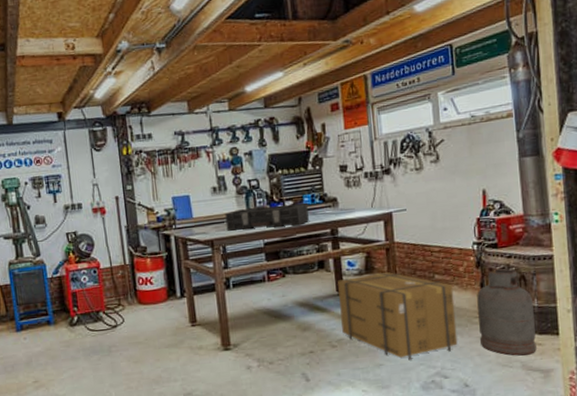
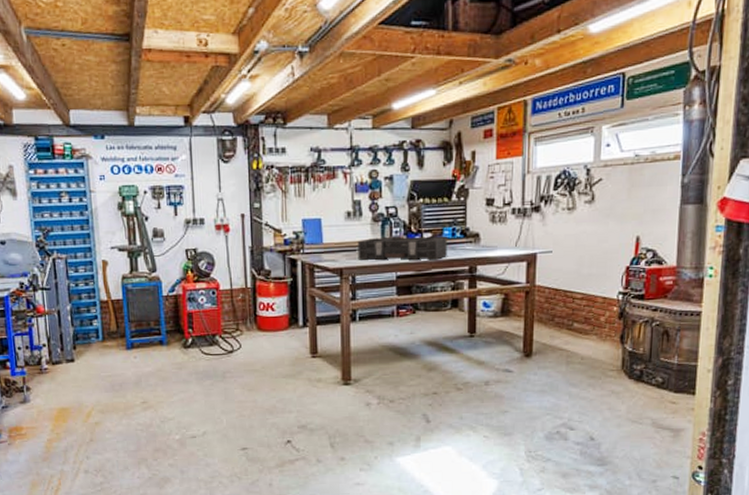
cardboard box: present [338,272,458,361] -> none [470,317,591,409]
gas cylinder: present [477,268,537,356] -> none [612,321,673,413]

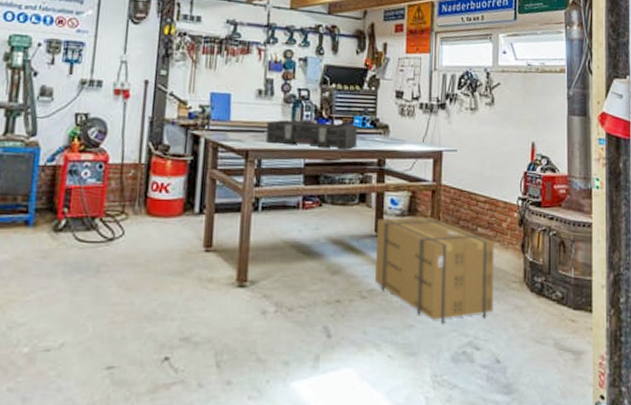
cardboard box: none [470,317,591,409] -> present [375,217,495,324]

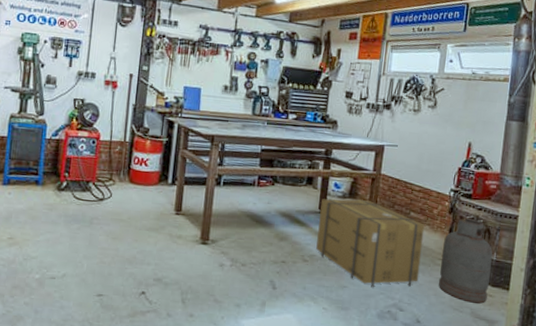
tool box: present [265,119,357,150] -> none [229,111,309,140]
gas cylinder: none [516,229,570,332] -> present [439,217,493,304]

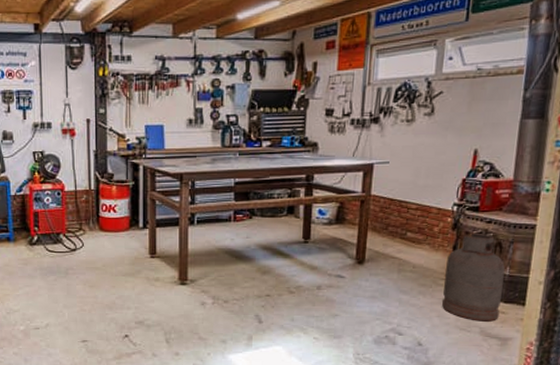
cardboard box: present [316,199,425,288] -> none [302,225,424,314]

